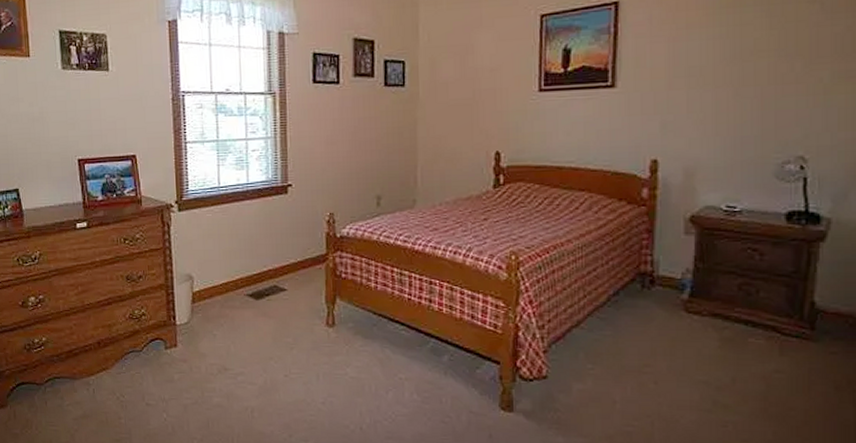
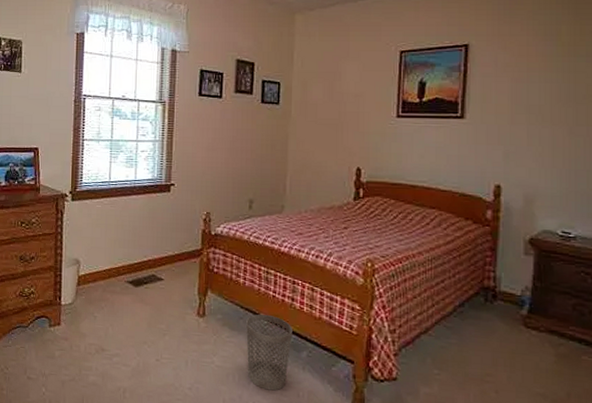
wastebasket: none [380,319,432,399] -> present [246,314,292,391]

